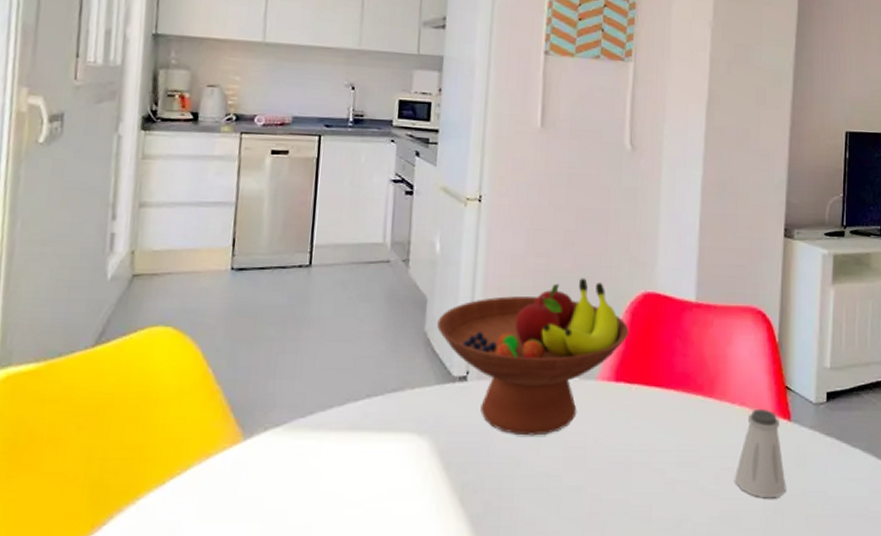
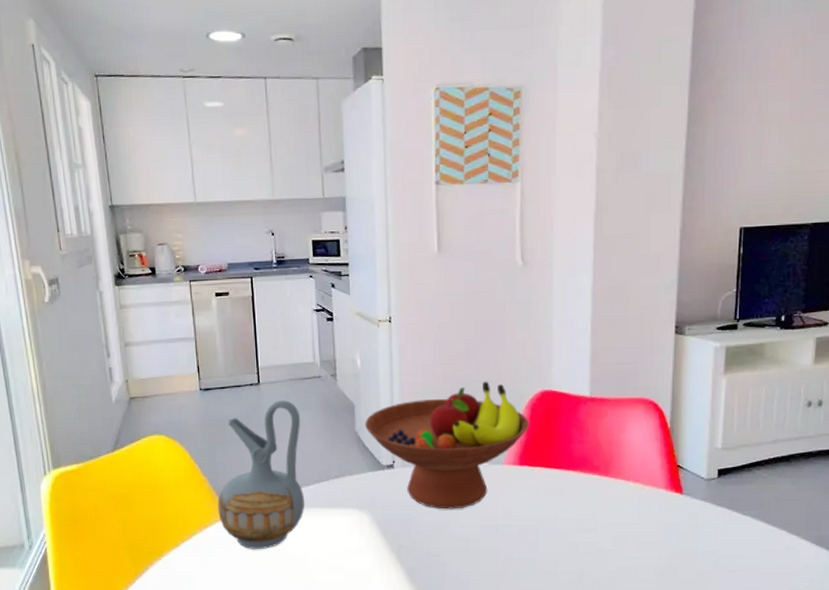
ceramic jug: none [229,288,358,488] -> present [218,400,305,549]
saltshaker: present [735,408,786,499] -> none [631,484,679,557]

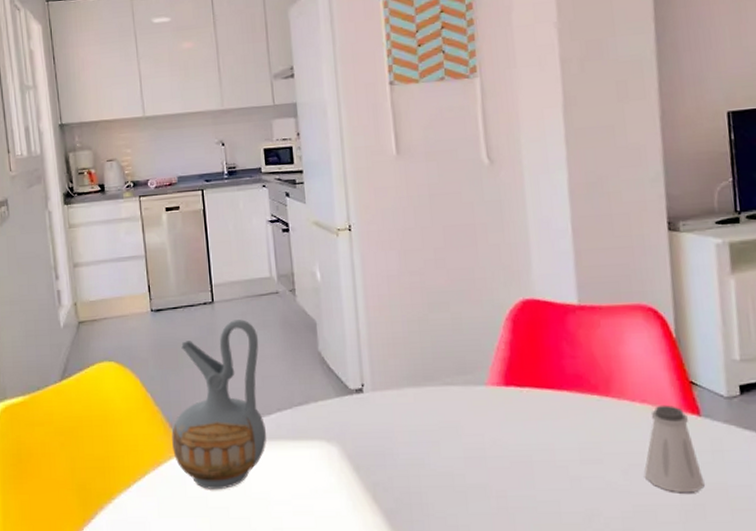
fruit bowl: present [365,381,529,510] -> none [328,291,512,440]
saltshaker: none [631,484,679,557] -> present [644,404,705,493]

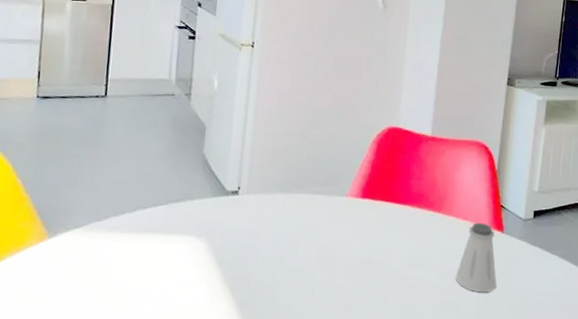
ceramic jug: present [171,319,267,489] -> none [36,116,147,277]

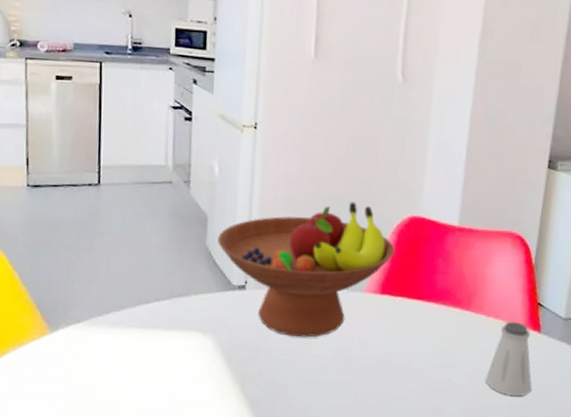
fruit bowl: none [214,113,375,240] -> present [218,202,395,338]

